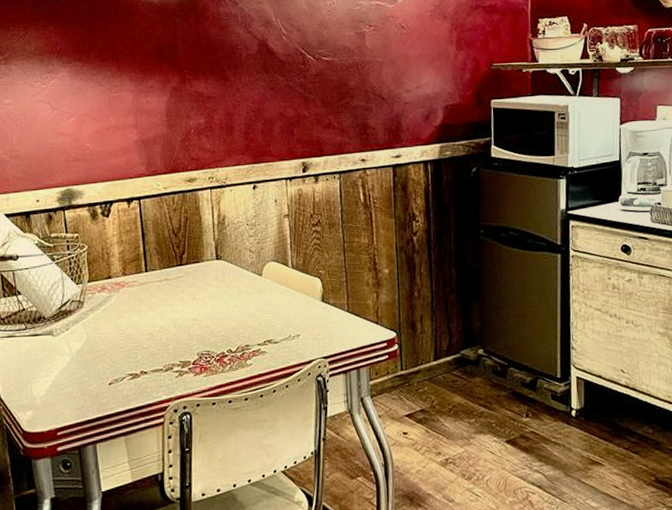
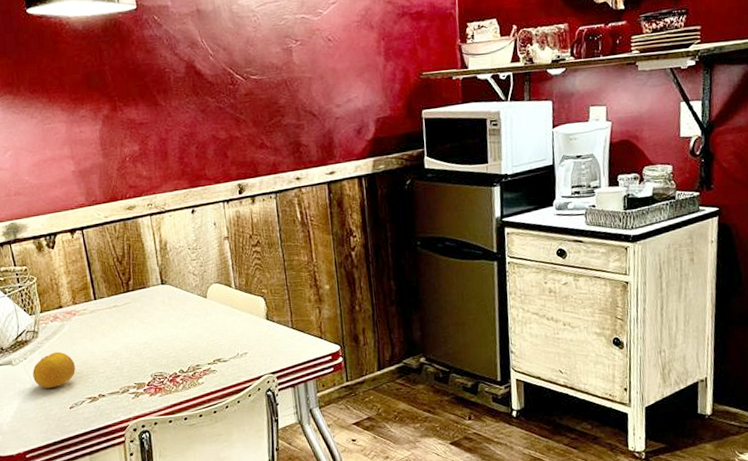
fruit: none [73,324,119,362] -> present [32,351,76,388]

